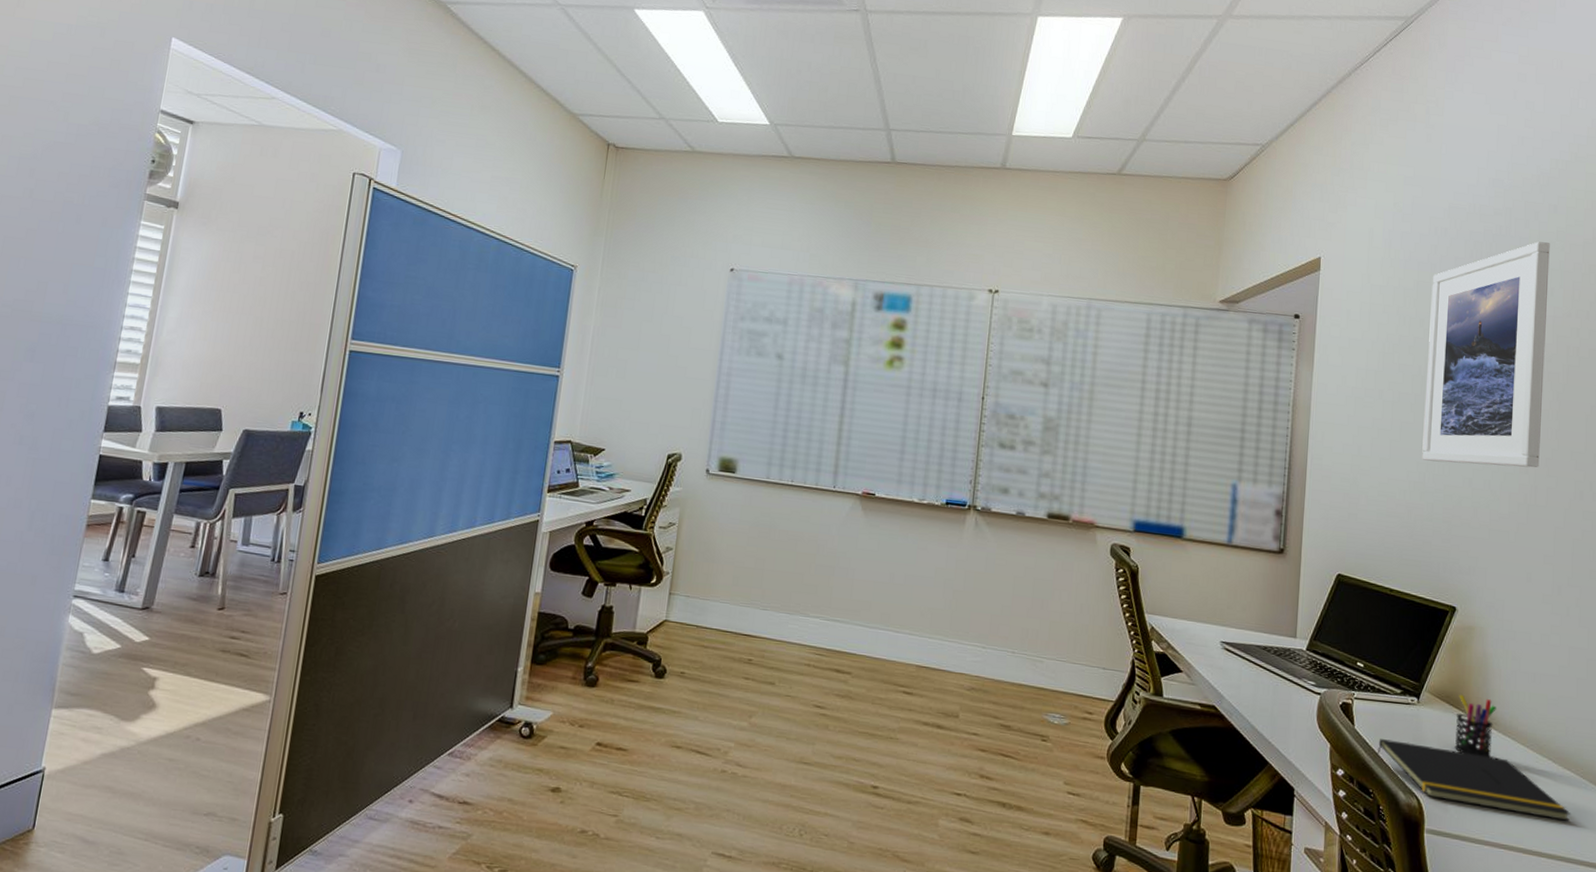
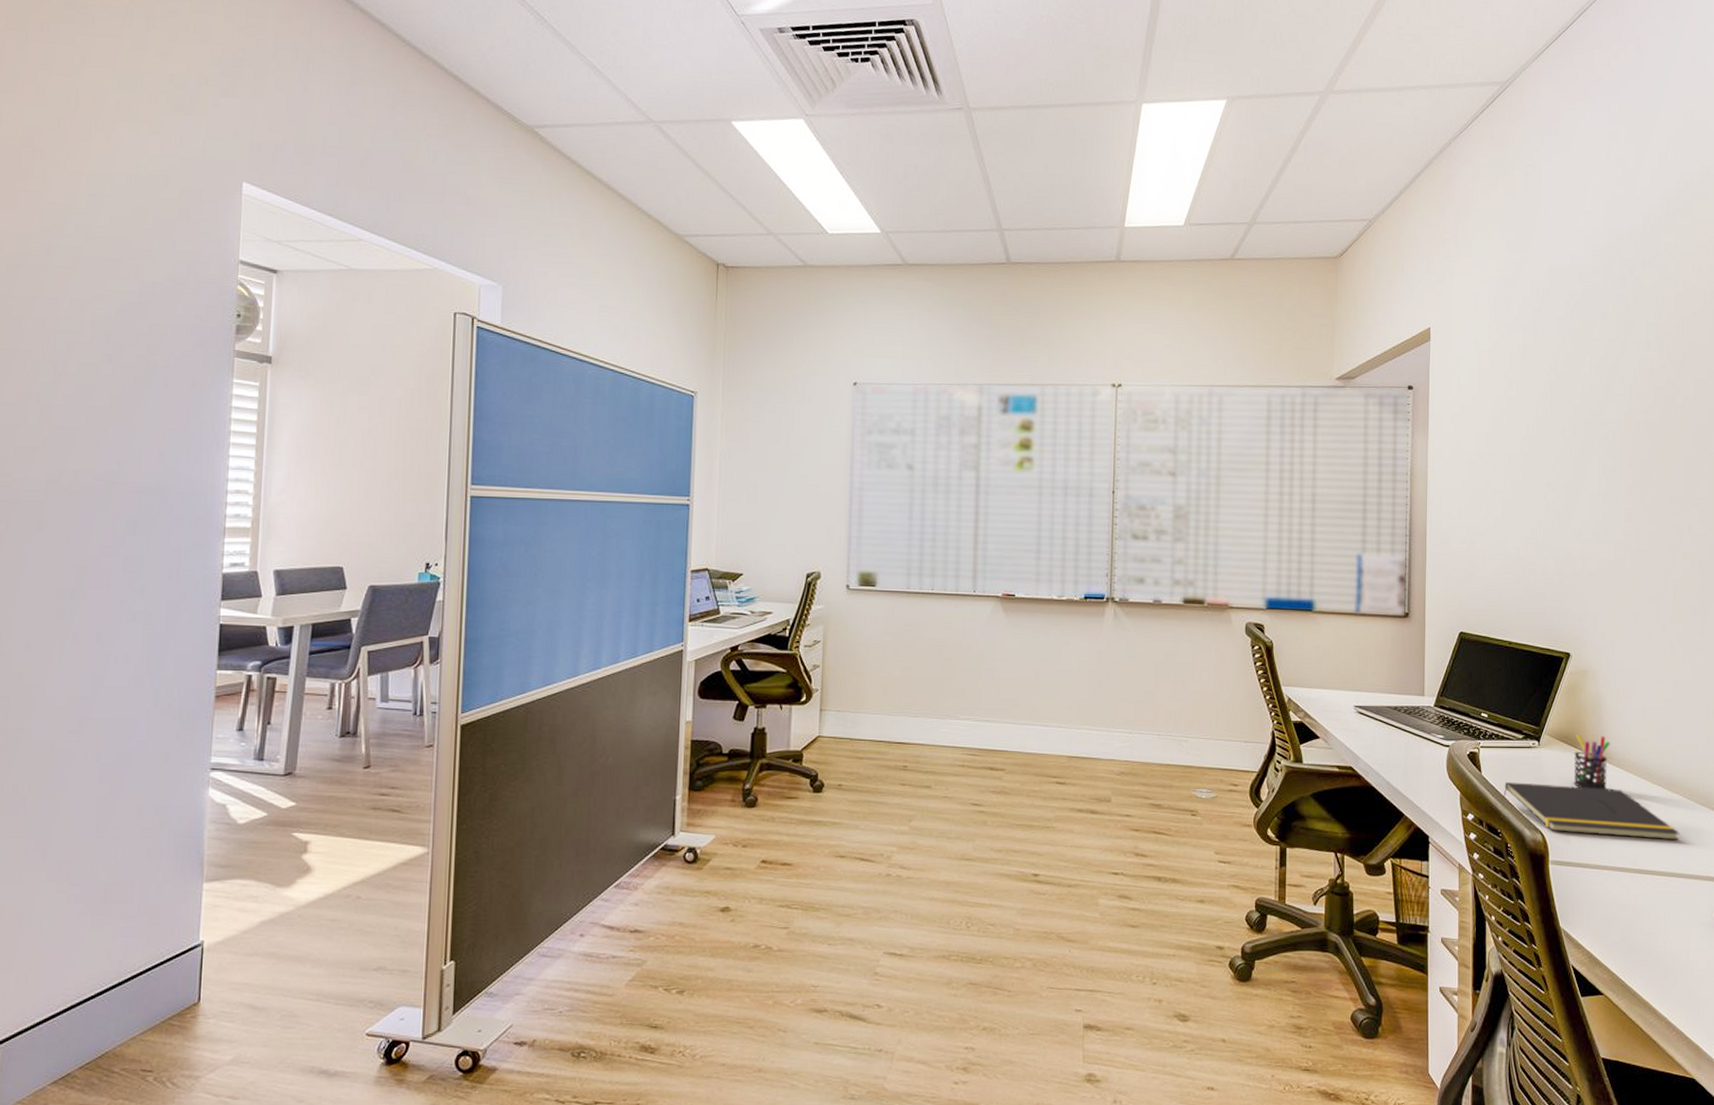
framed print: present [1422,241,1550,468] -> none [1533,297,1645,518]

